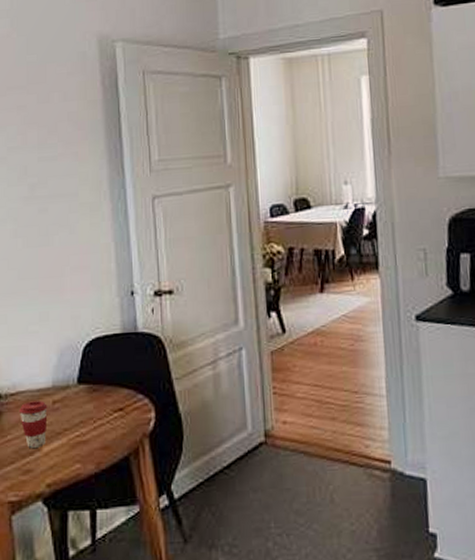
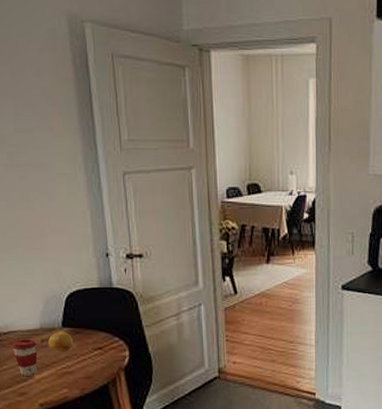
fruit: none [61,388,89,416] -> present [48,331,73,352]

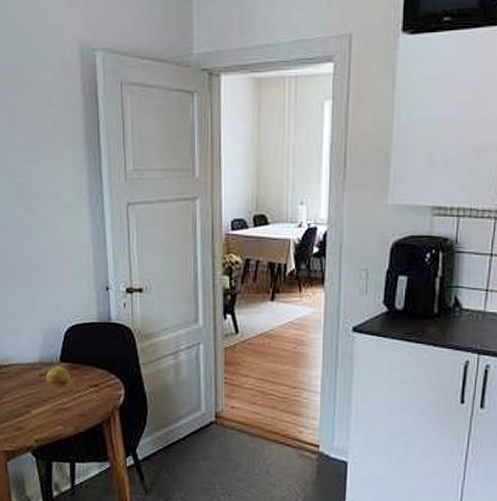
coffee cup: present [11,339,38,376] -> none [11,373,35,410]

